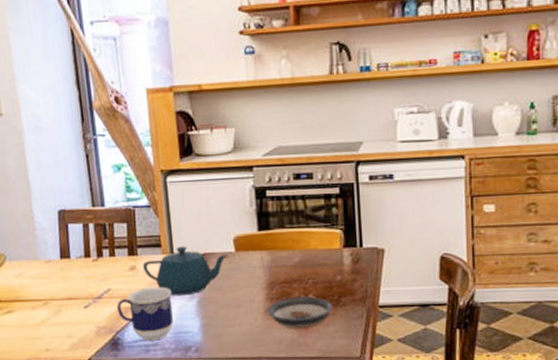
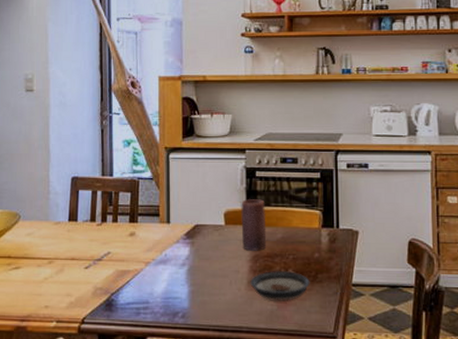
cup: present [116,286,173,341] -> none [114,253,165,304]
teapot: present [142,246,228,296] -> none [141,217,218,263]
candle: none [251,221,283,278] -> present [241,199,267,251]

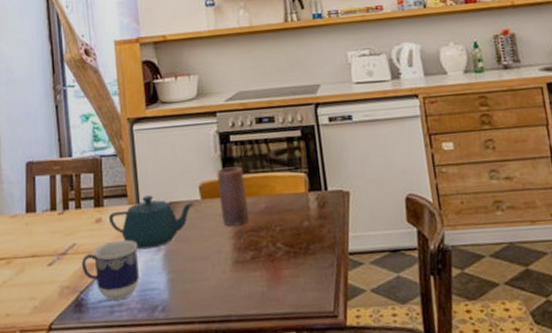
cup: none [114,253,165,304] -> present [81,239,139,301]
teapot: none [141,217,218,263] -> present [108,195,194,250]
saucer: present [250,270,310,301] -> none [235,245,302,282]

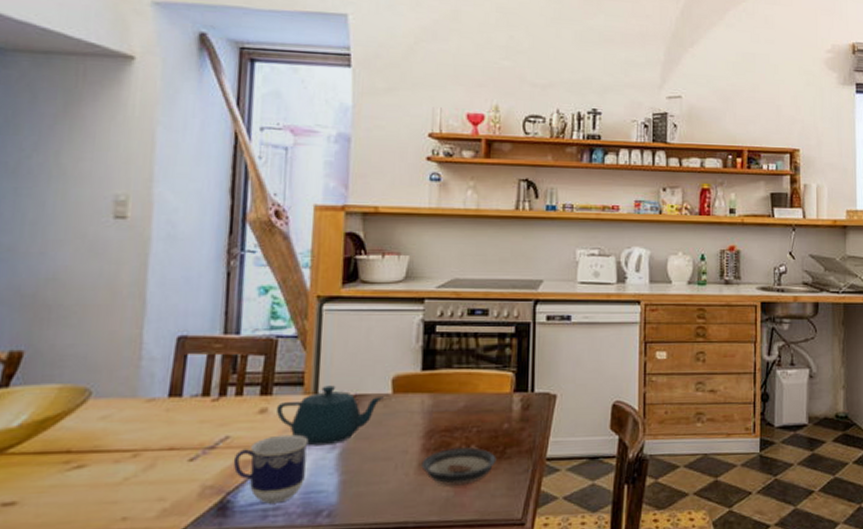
candle: present [217,166,250,226] -> none [413,360,446,425]
saucer: none [235,245,302,282] -> present [421,447,497,486]

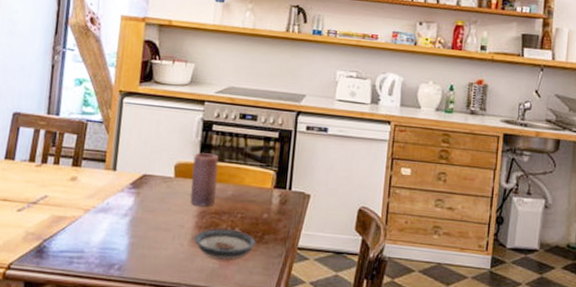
cup: present [233,434,309,504] -> none [49,199,107,254]
teapot: present [276,385,384,446] -> none [83,164,167,213]
candle: none [413,360,446,425] -> present [190,153,219,207]

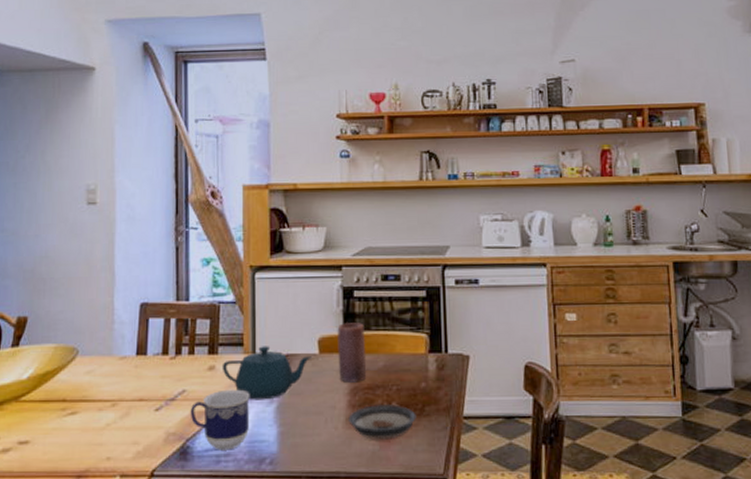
cup: none [49,199,107,254] -> present [190,389,250,450]
teapot: none [83,164,167,213] -> present [222,346,312,400]

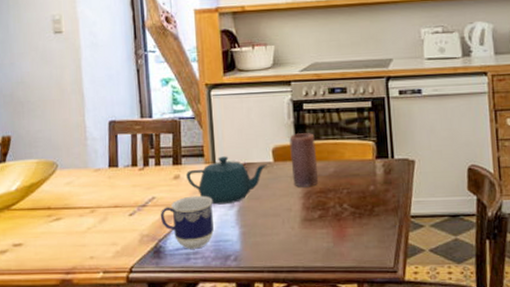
saucer: present [348,403,416,440] -> none [303,205,367,238]

